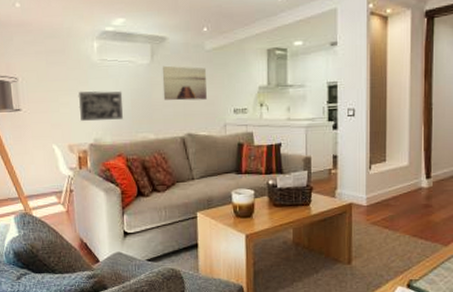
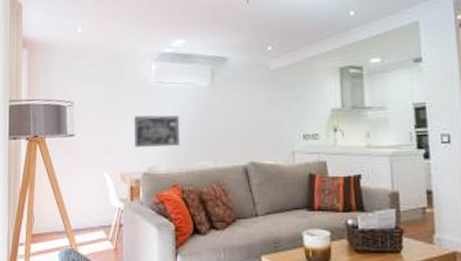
wall art: present [162,65,207,101] -> none [222,87,272,125]

